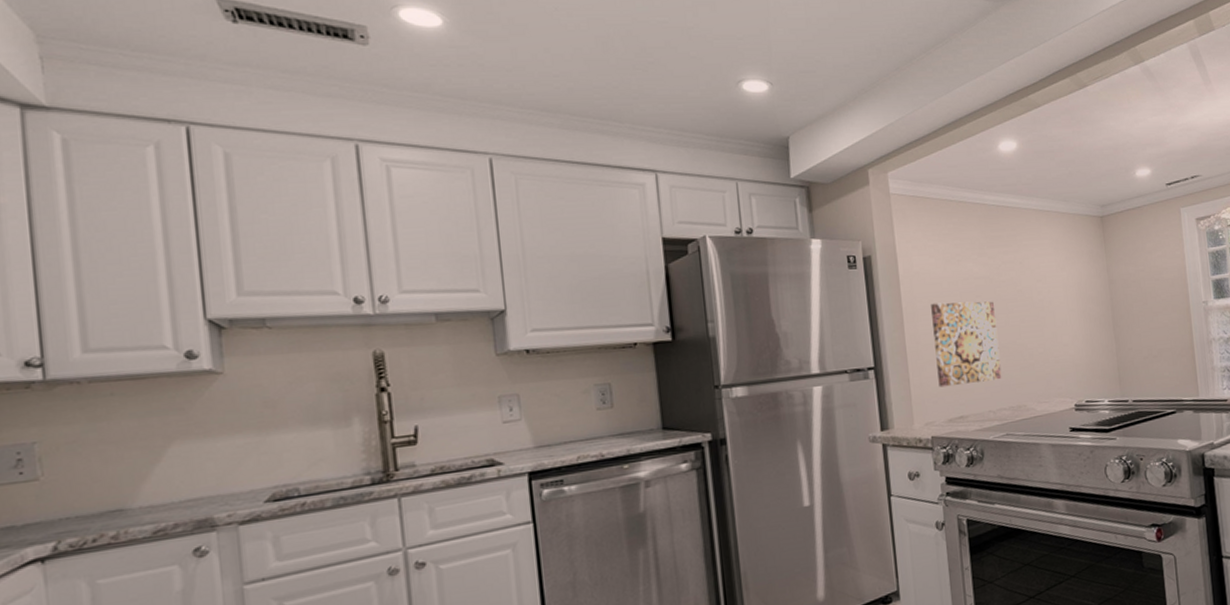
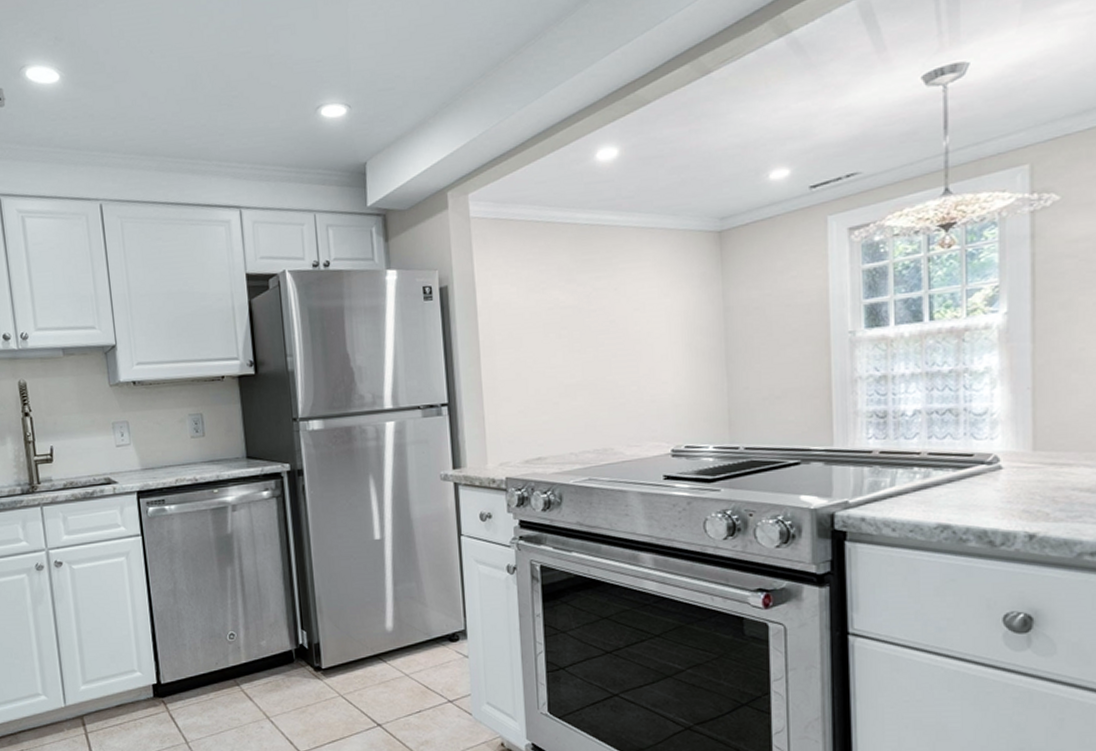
wall art: present [931,301,1002,388] -> none [510,333,587,427]

